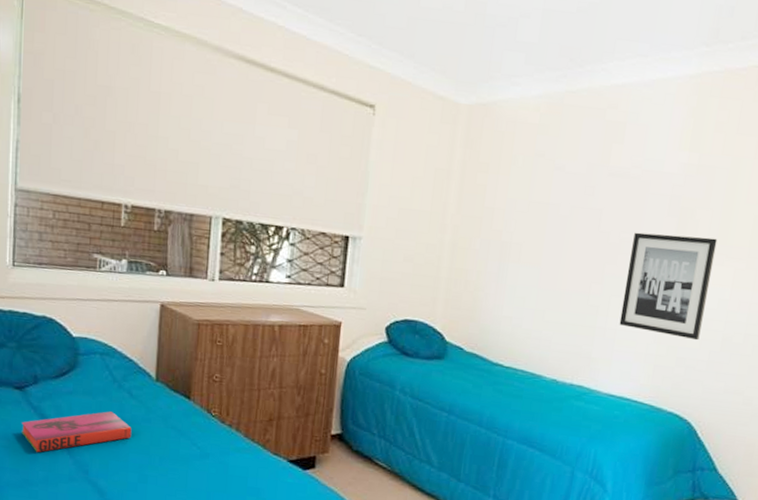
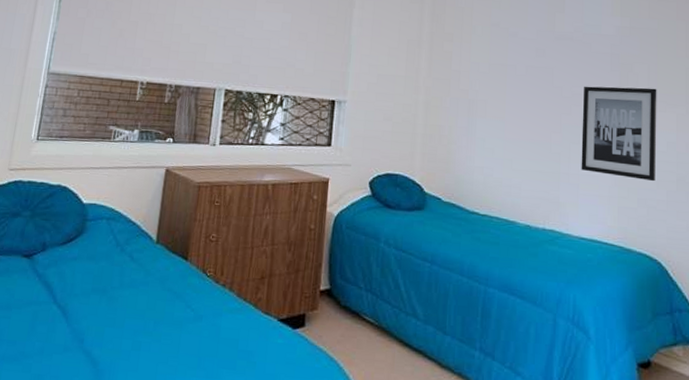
hardback book: present [22,411,132,453] -> none [24,276,130,322]

